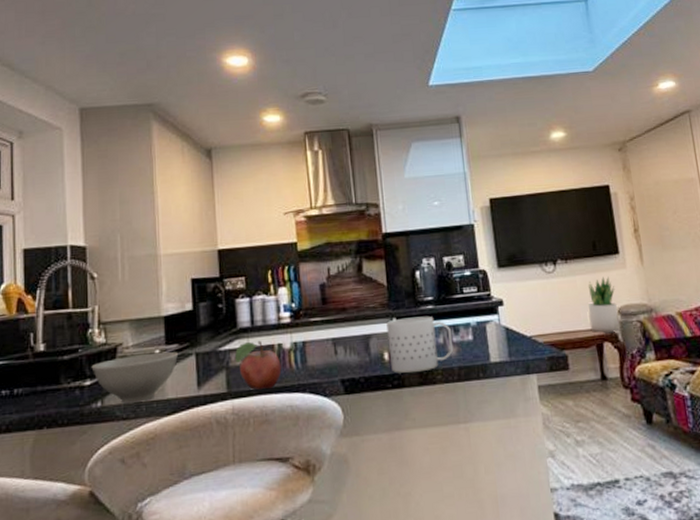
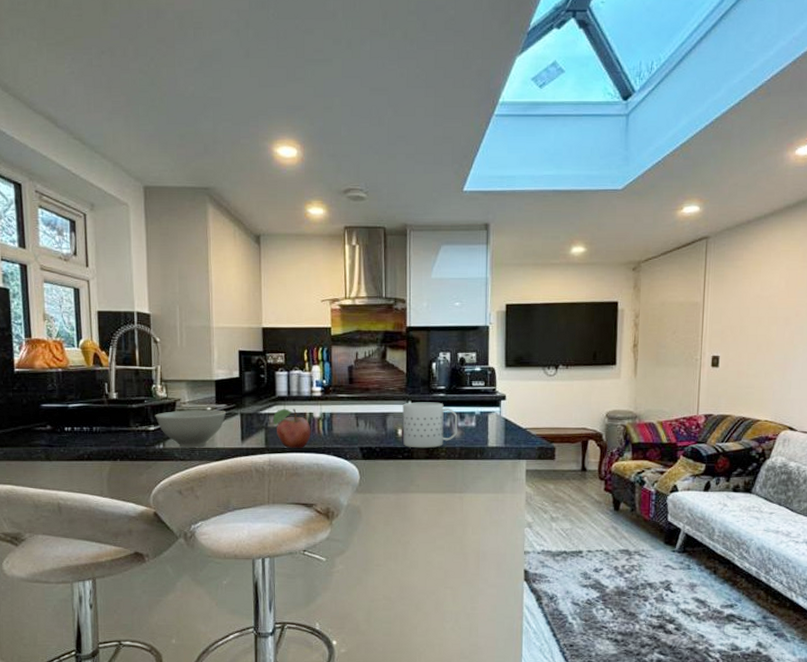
planter: present [587,276,619,334] -> none [579,384,607,433]

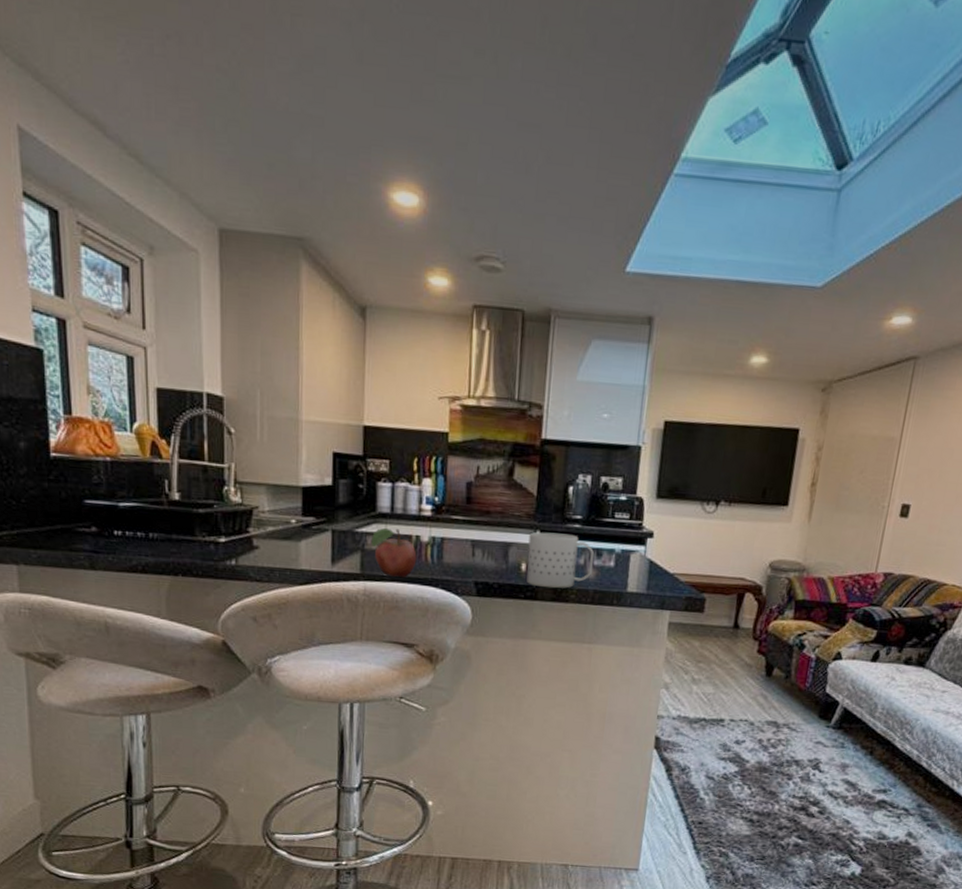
bowl: present [155,409,227,448] -> none [226,520,315,568]

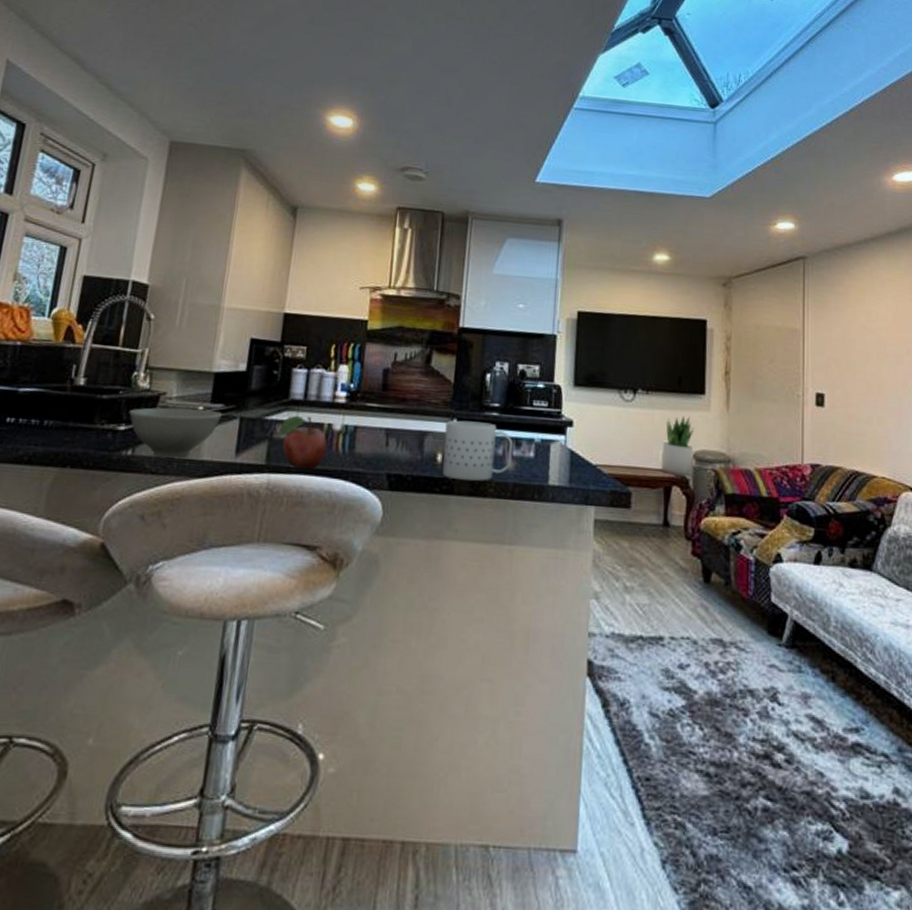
bowl: none [226,520,315,568] -> present [129,407,223,459]
planter: none [736,527,773,585] -> present [661,416,695,478]

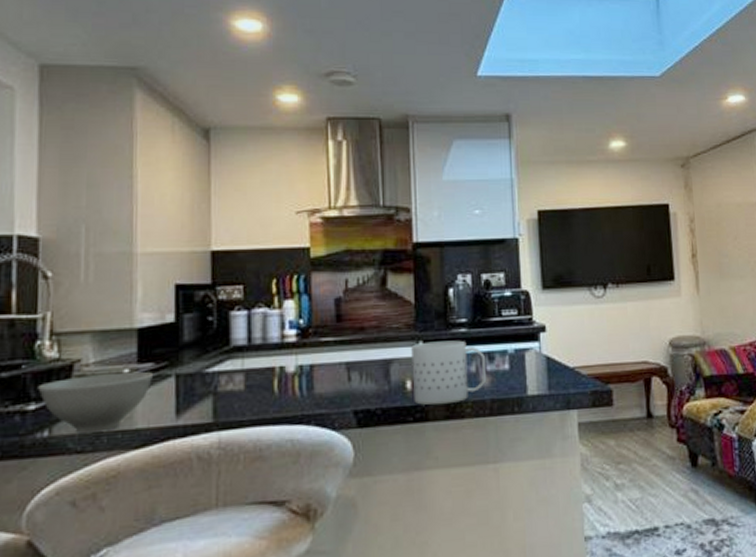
fruit: present [280,416,328,470] -> none [226,361,282,421]
planter: present [661,416,695,478] -> none [637,304,669,367]

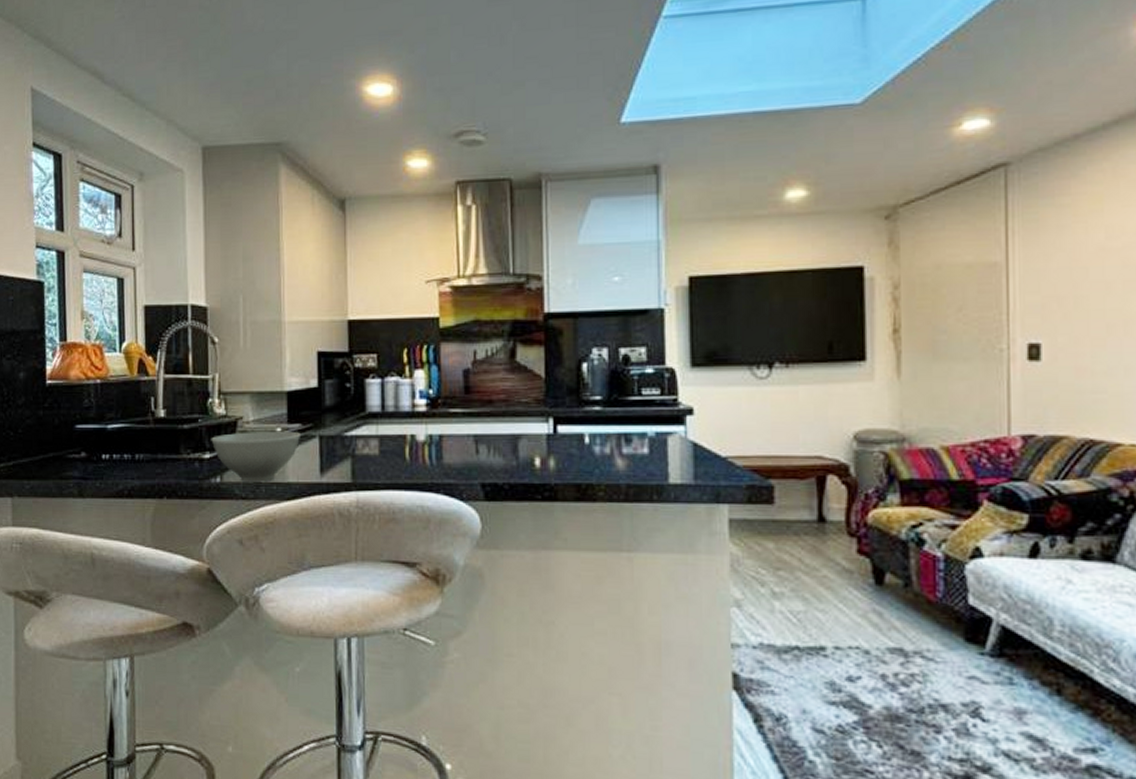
mug: present [411,340,487,406] -> none [541,419,623,486]

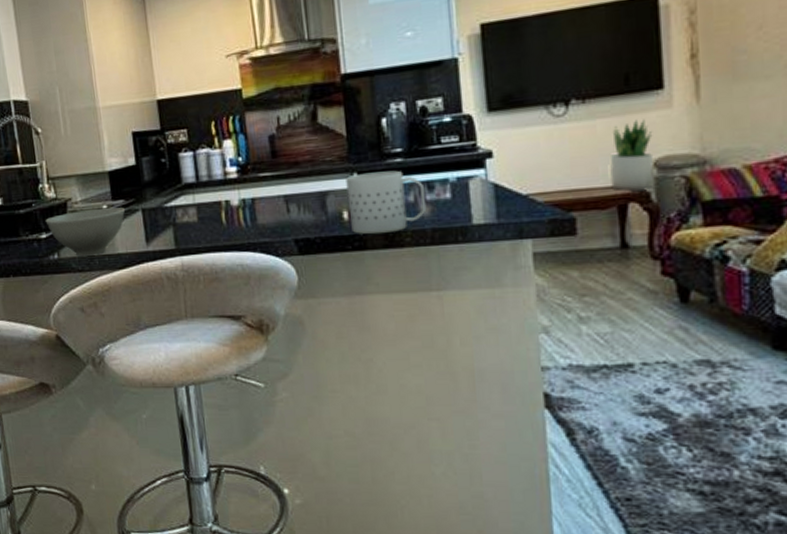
mug: none [541,419,623,486] -> present [346,170,427,235]
planter: none [810,389,854,464] -> present [609,119,653,192]

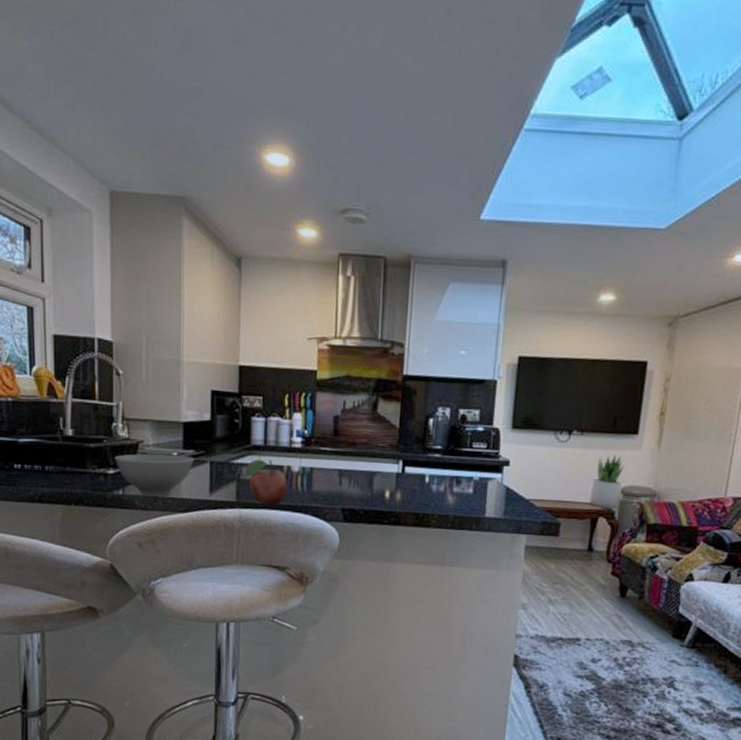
fruit: none [181,196,230,248] -> present [246,459,288,506]
mug: present [346,170,427,235] -> none [390,461,454,515]

